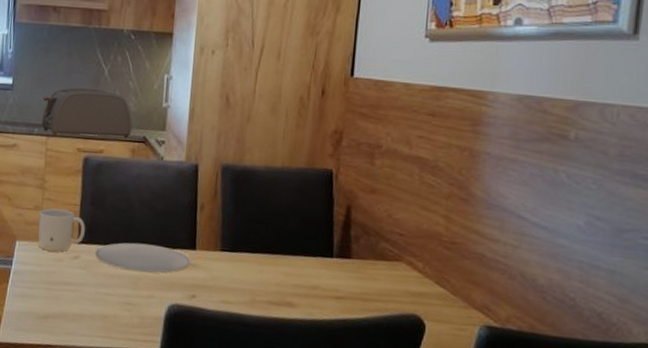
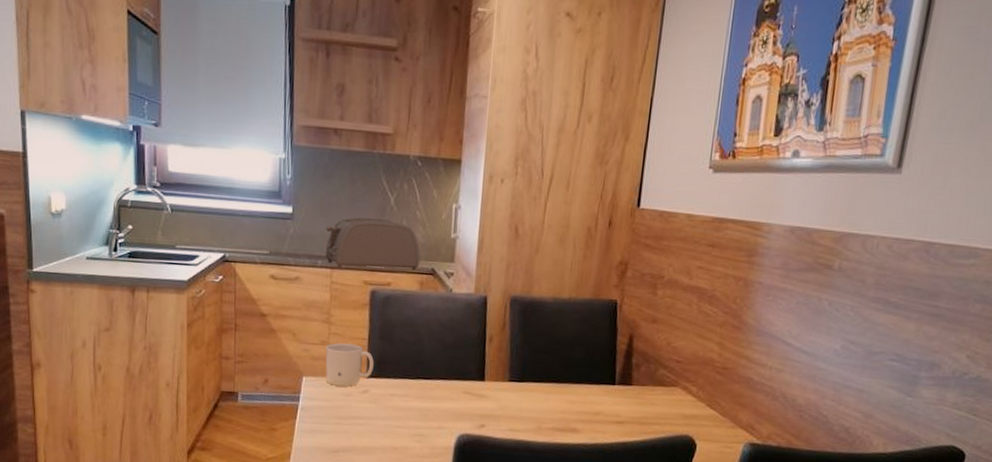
plate: present [94,242,192,274] -> none [384,375,480,405]

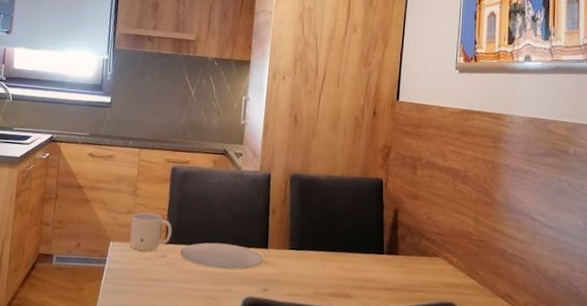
toaster: present [325,217,421,271] -> none [135,106,215,151]
plate: none [384,375,480,405] -> present [180,242,264,270]

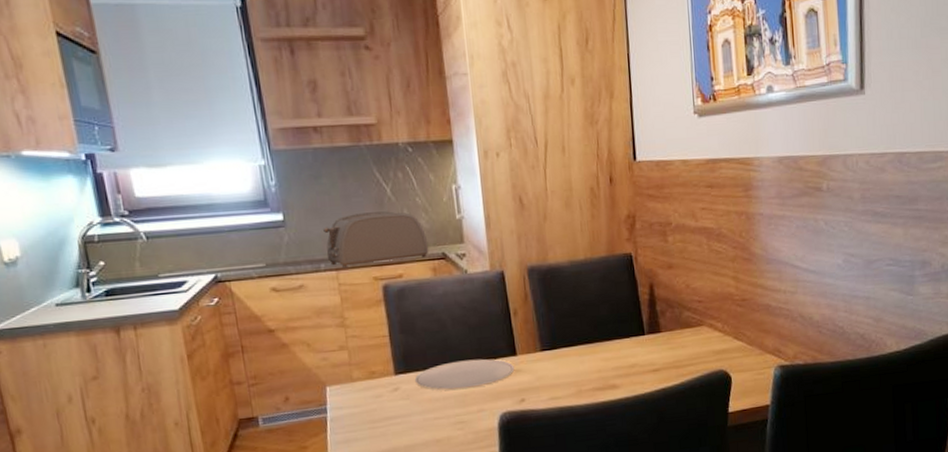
mug: present [129,212,173,252] -> none [344,343,401,390]
toaster: none [135,106,215,151] -> present [323,211,429,269]

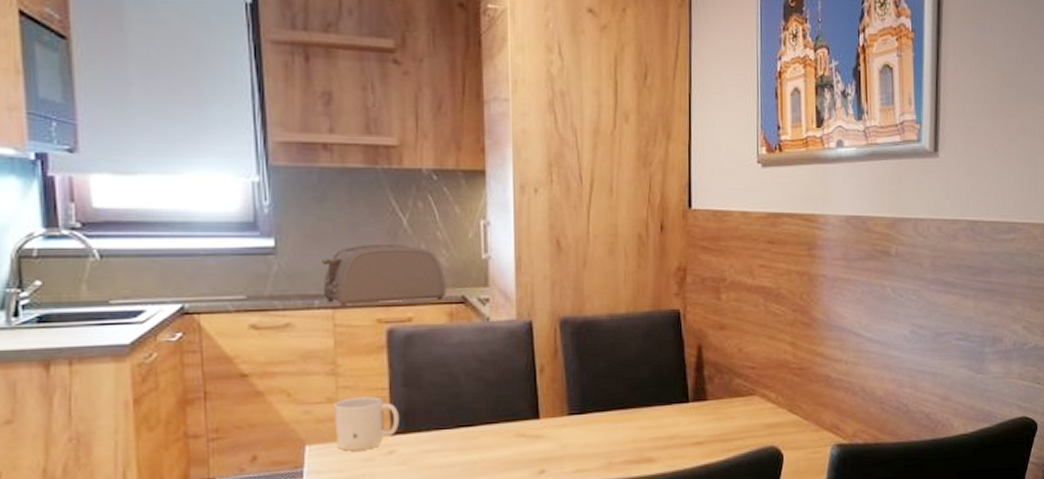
mug: none [344,343,401,390] -> present [332,396,400,451]
plate: present [414,358,515,391] -> none [414,420,536,457]

